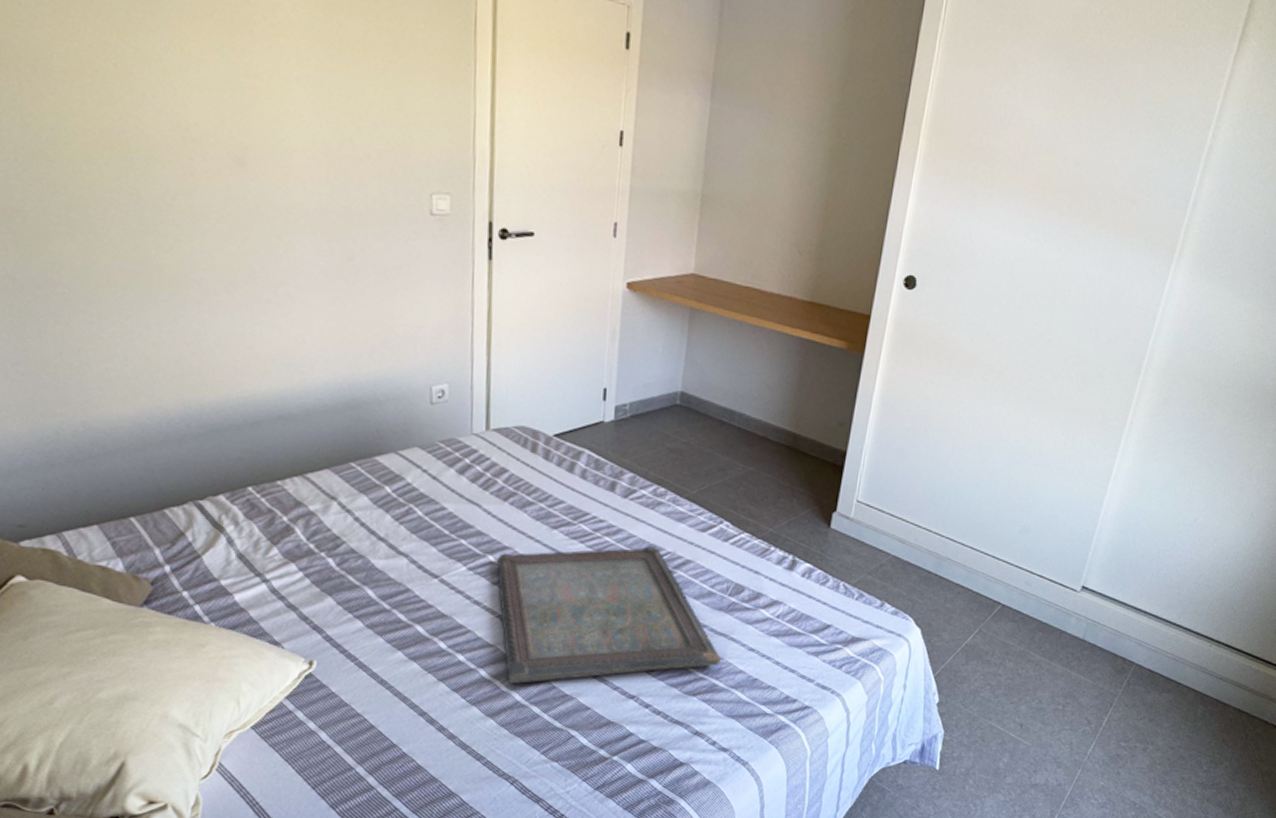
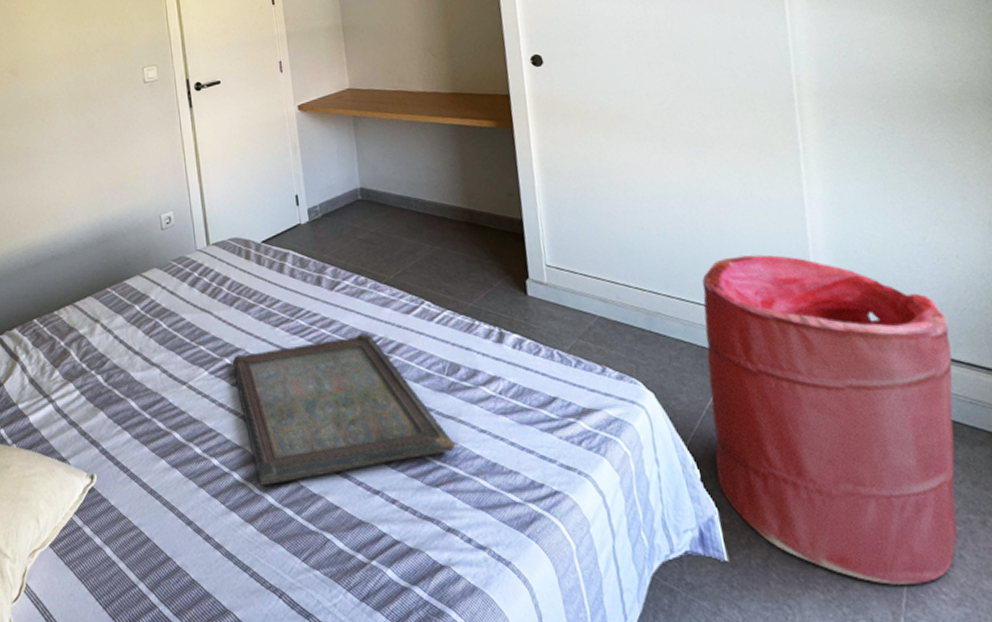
laundry hamper: none [951,515,1185,791] -> present [702,254,958,585]

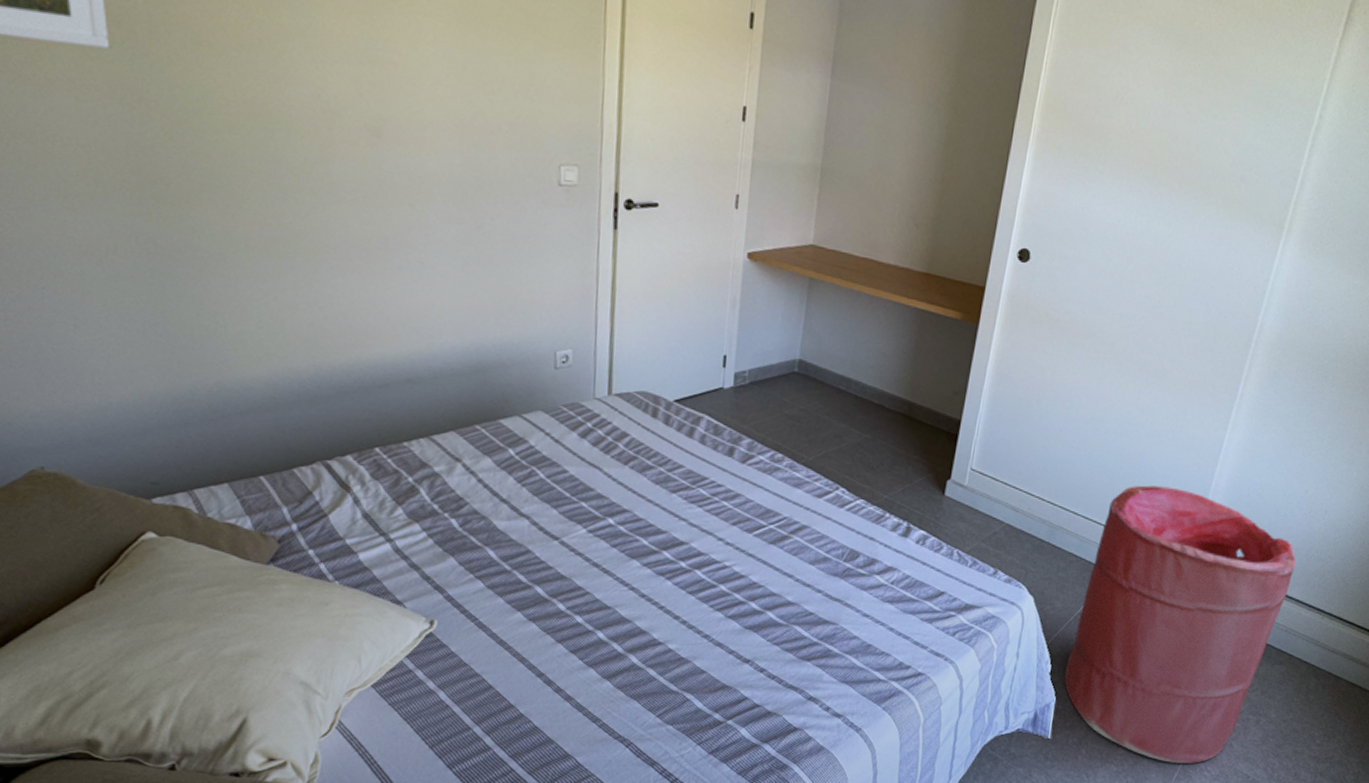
serving tray: present [233,333,455,487] -> none [617,511,836,647]

